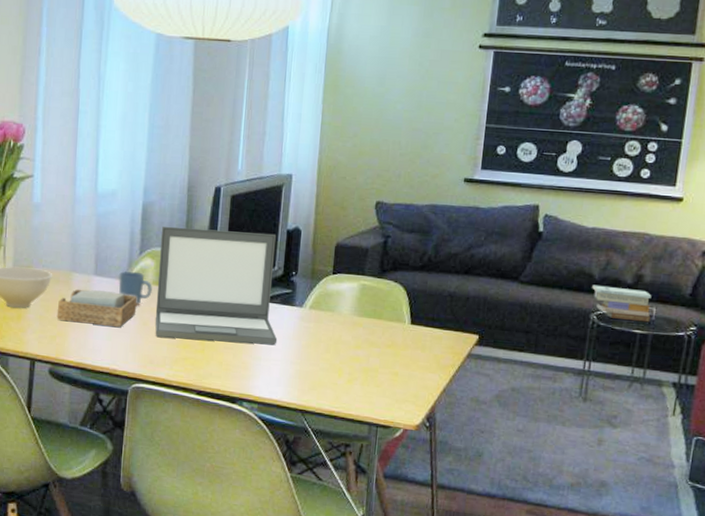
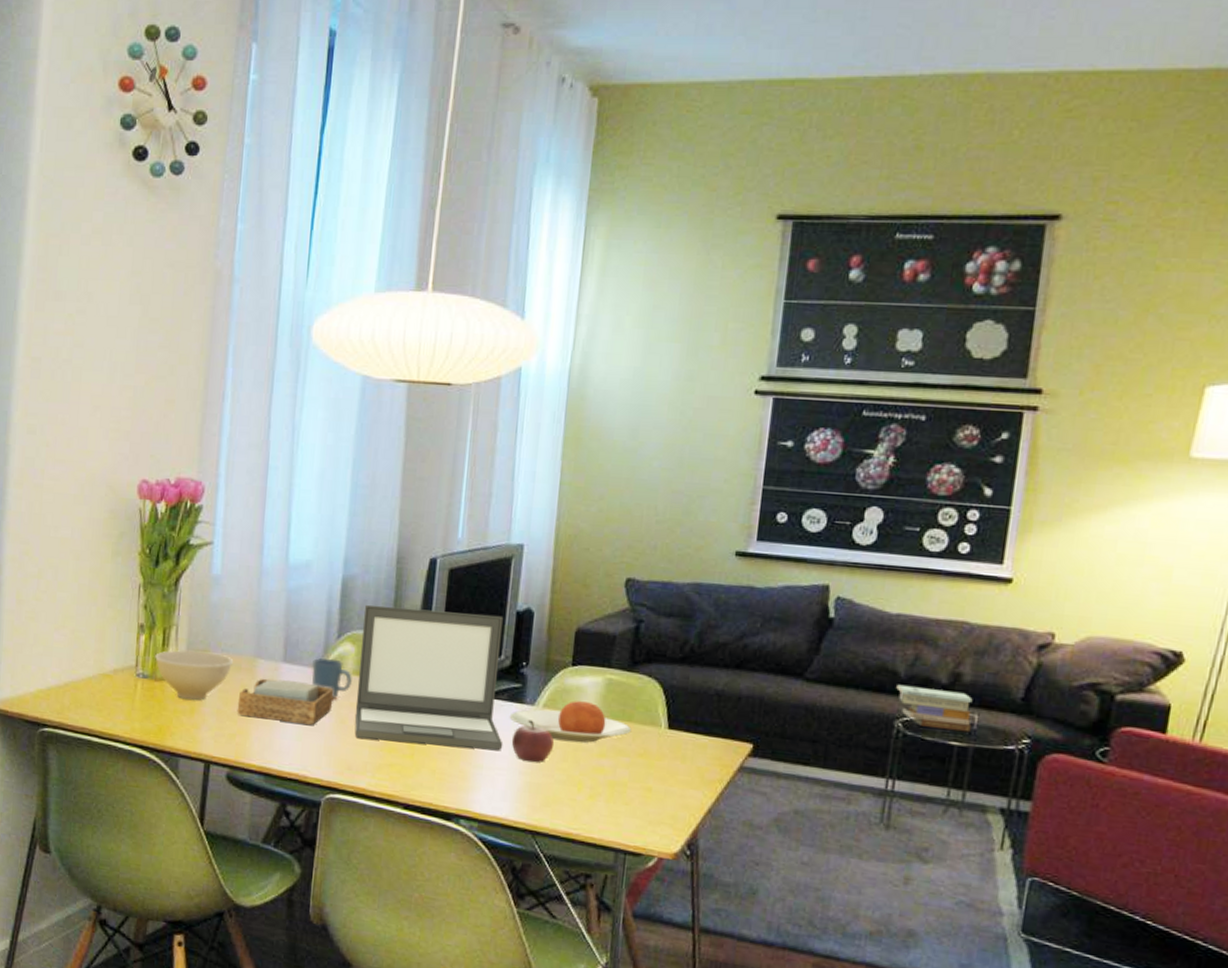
plate: none [282,303,382,338] -> present [509,701,632,743]
fruit: none [284,319,319,354] -> present [511,719,554,762]

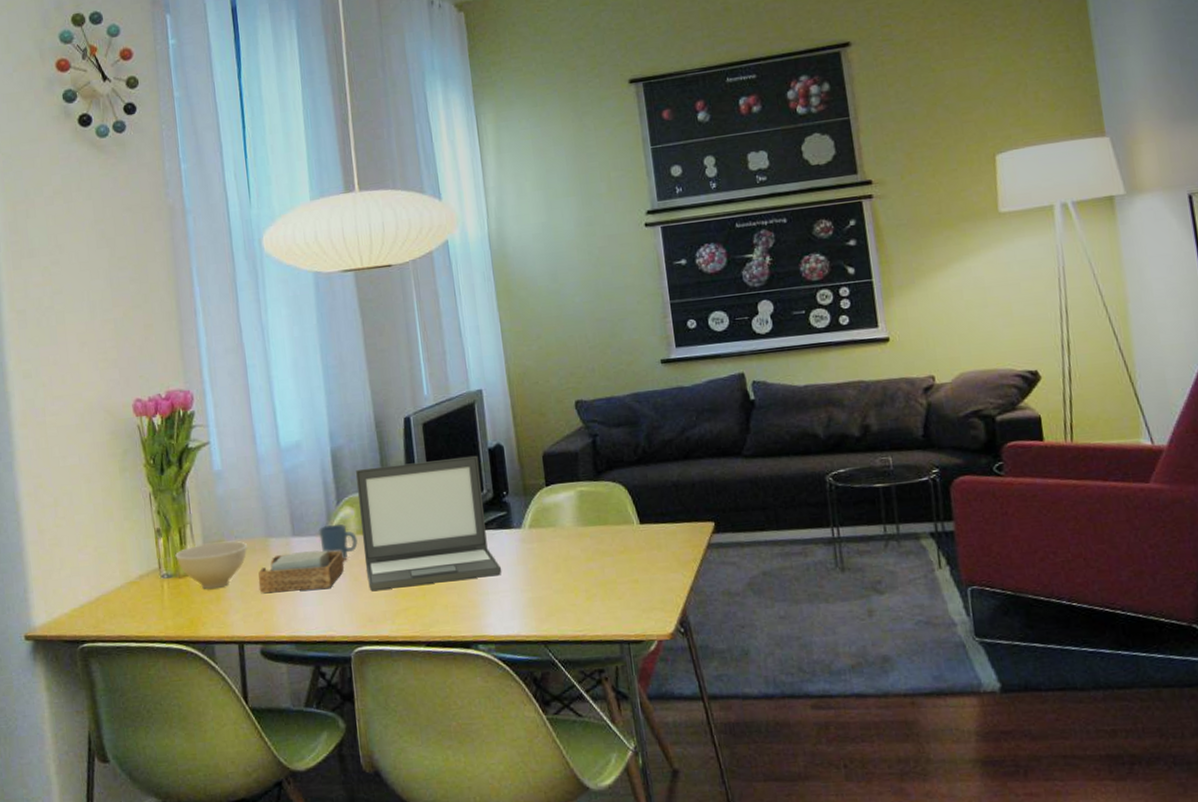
plate: present [509,701,632,743] -> none [501,515,610,555]
fruit: present [511,719,554,762] -> none [508,541,546,579]
books: present [896,684,973,733] -> none [819,440,889,477]

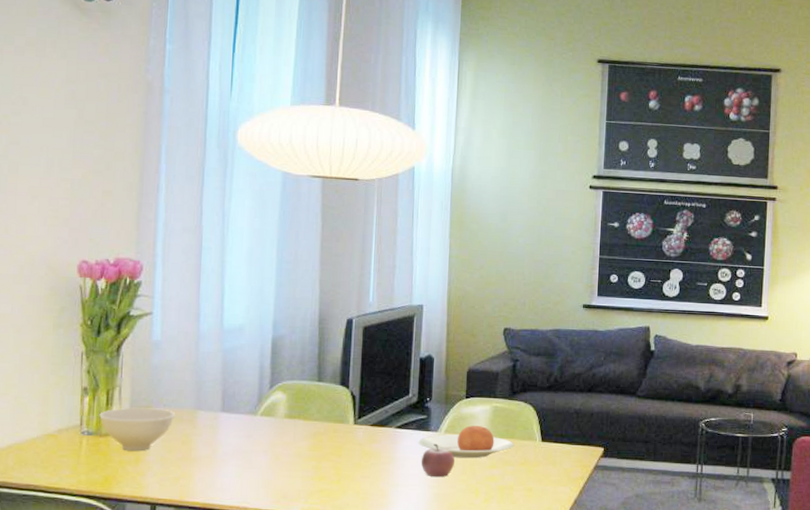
napkin holder: present [258,550,345,594] -> none [180,427,269,464]
mug: present [318,523,358,560] -> none [247,406,284,440]
laptop: present [355,455,502,590] -> none [288,359,414,471]
plate: none [501,515,610,555] -> present [418,426,514,459]
fruit: none [508,541,546,579] -> present [421,443,455,477]

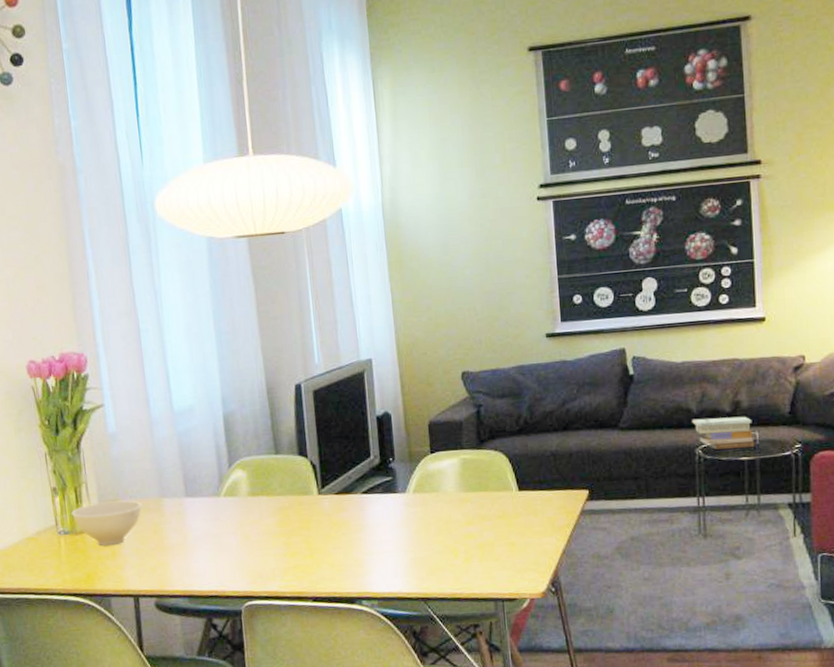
plate: present [418,426,514,459] -> none [386,481,489,519]
fruit: present [421,443,455,477] -> none [392,505,428,541]
books: none [699,395,749,427] -> present [692,416,755,450]

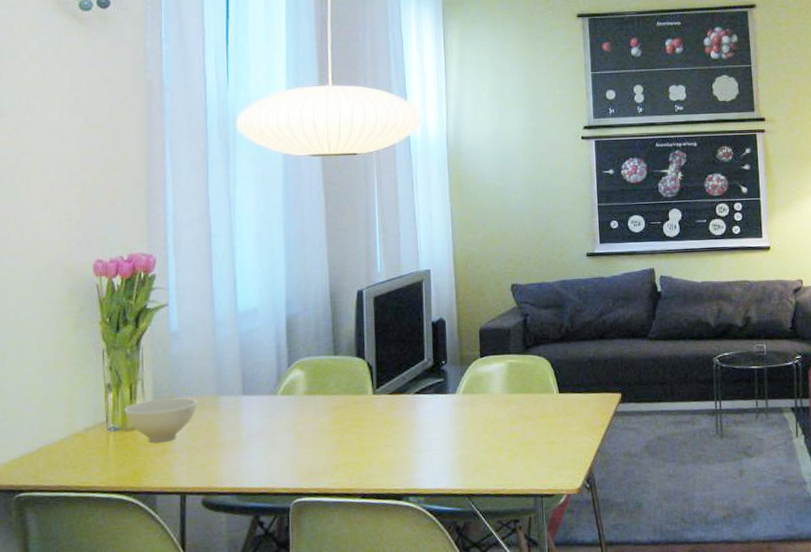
books: present [692,416,755,450] -> none [710,330,763,359]

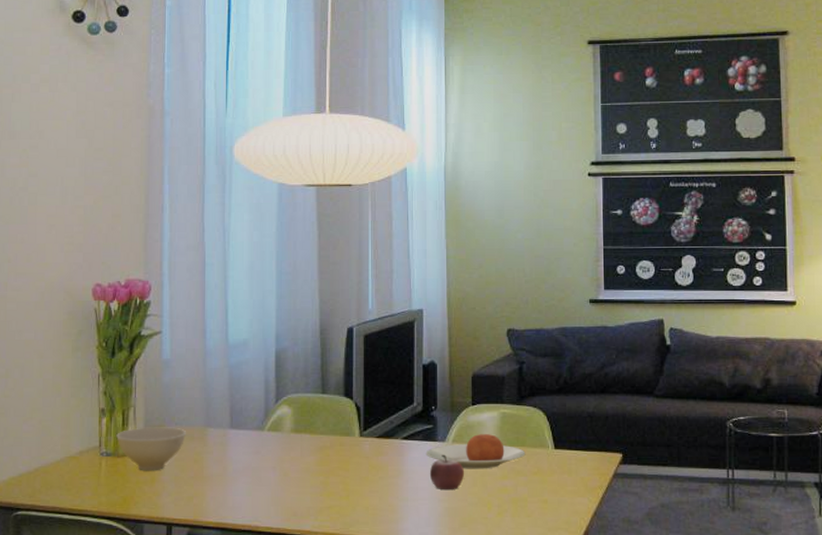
plate: none [437,383,532,418] -> present [425,434,526,469]
fruit: none [442,405,475,439] -> present [429,454,464,489]

